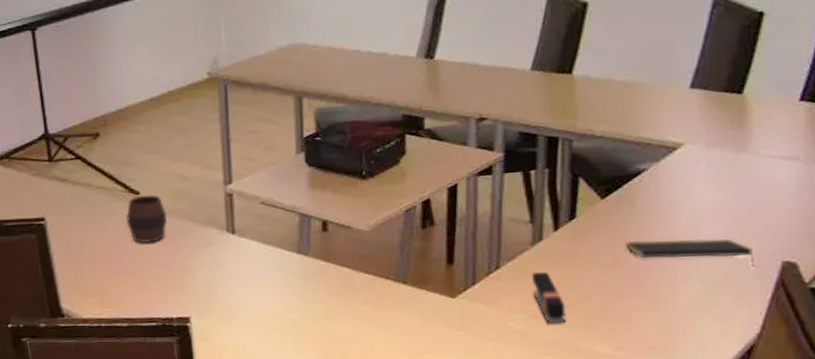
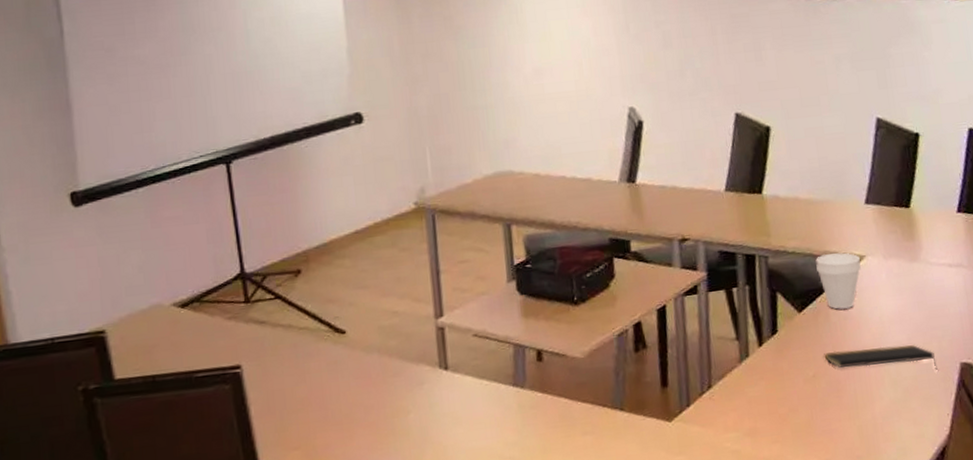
cup: present [126,194,168,243] -> none [331,332,376,387]
stapler: present [532,272,566,324] -> none [742,388,778,442]
cup: none [626,139,677,198] -> present [815,252,861,310]

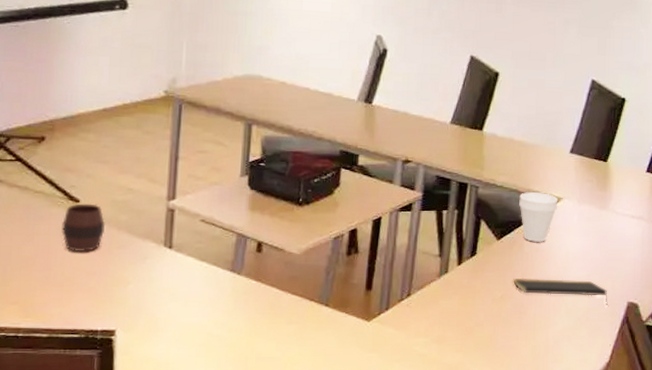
cup: none [331,332,376,387] -> present [62,203,106,253]

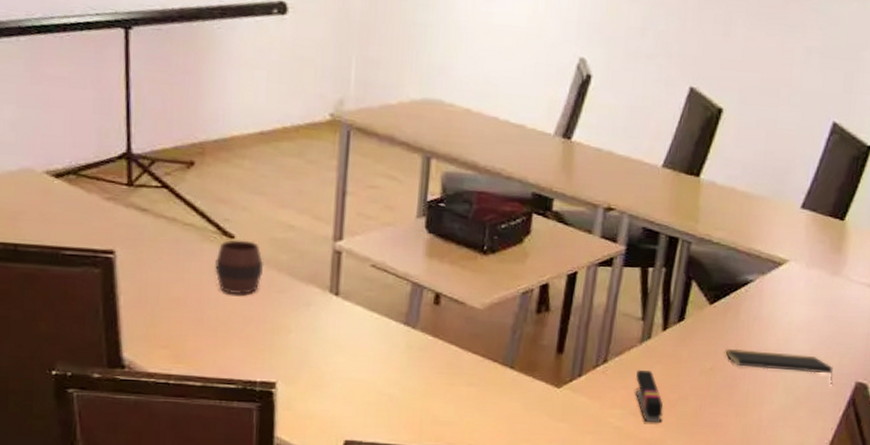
stapler: none [436,302,462,349] -> present [635,370,663,424]
cup: present [519,192,558,242] -> none [737,251,783,309]

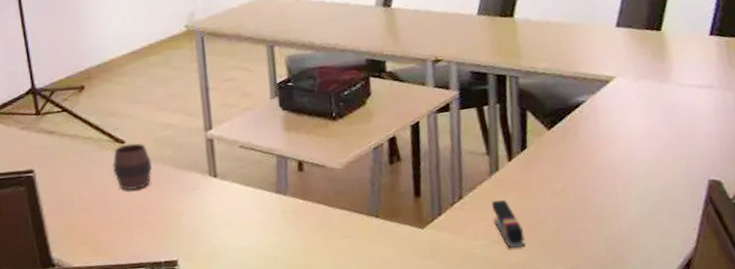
notepad: present [725,348,833,385] -> none [572,162,685,186]

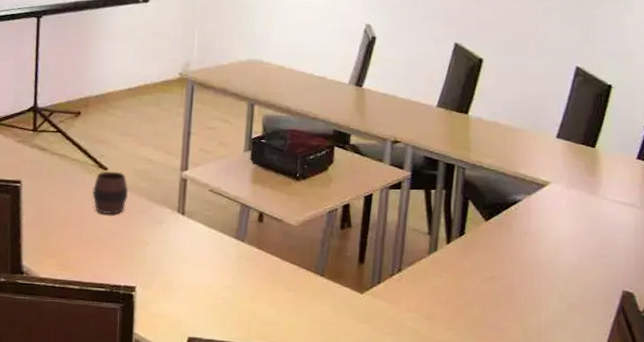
stapler: present [492,200,525,249] -> none [426,278,452,327]

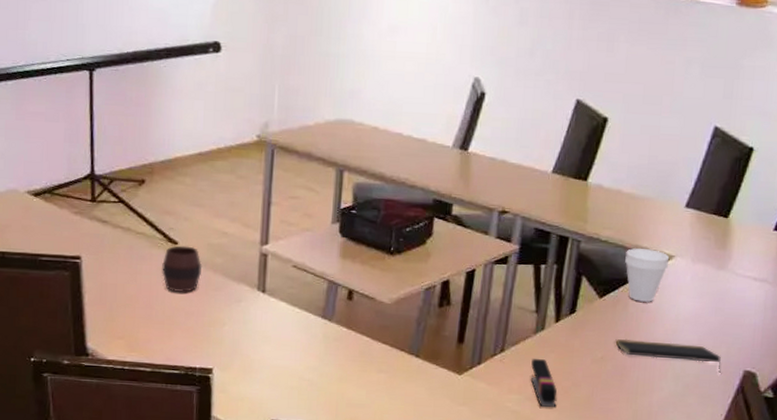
stapler: none [426,278,452,327] -> present [530,359,557,408]
notepad: none [502,259,601,293] -> present [615,338,721,373]
cup: none [506,175,545,225] -> present [625,248,669,302]

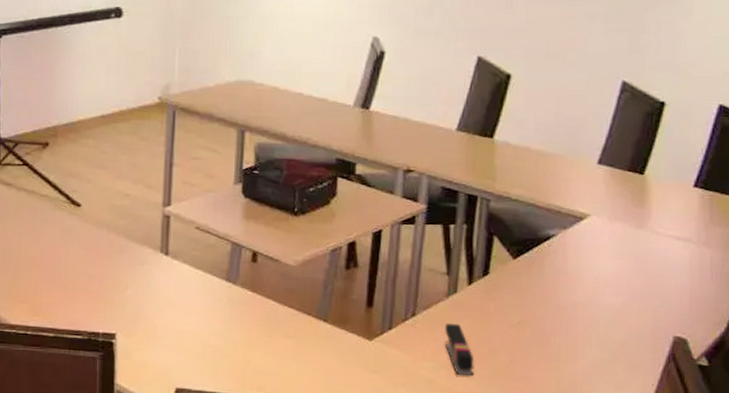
cup: present [162,245,203,293] -> none [65,207,105,256]
notepad: present [615,338,721,373] -> none [533,302,649,339]
cup: present [625,248,669,302] -> none [538,207,584,263]

